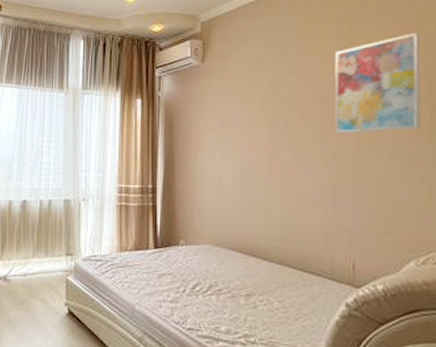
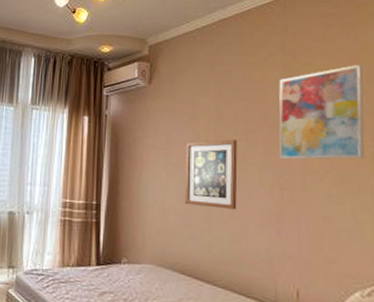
wall art: none [240,116,293,186] -> present [184,139,238,210]

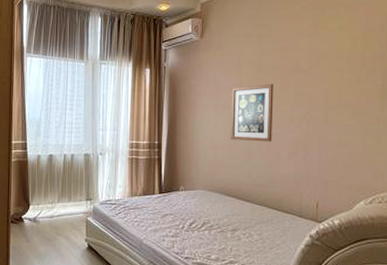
wall art: present [279,64,365,160] -> none [307,15,377,99]

